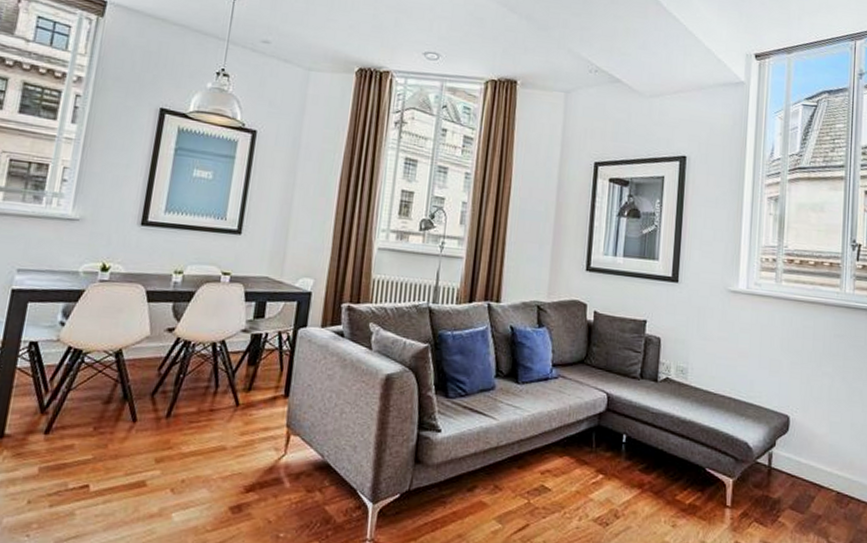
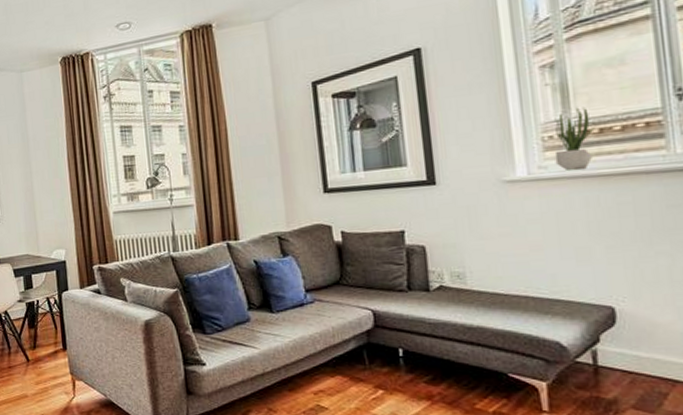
potted plant: none [767,239,797,293] -> present [554,107,594,172]

